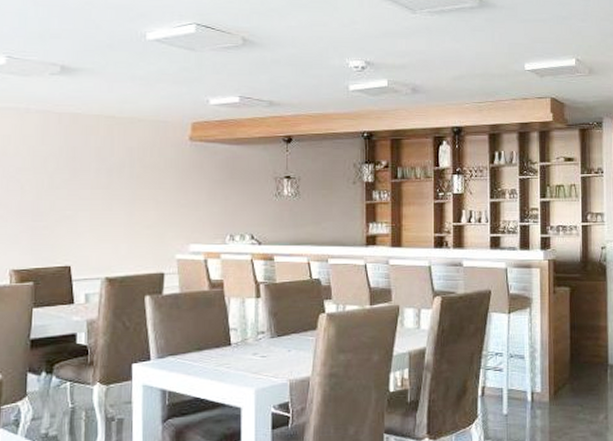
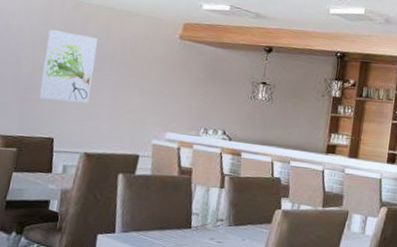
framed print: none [48,149,103,225] -> present [39,29,98,103]

